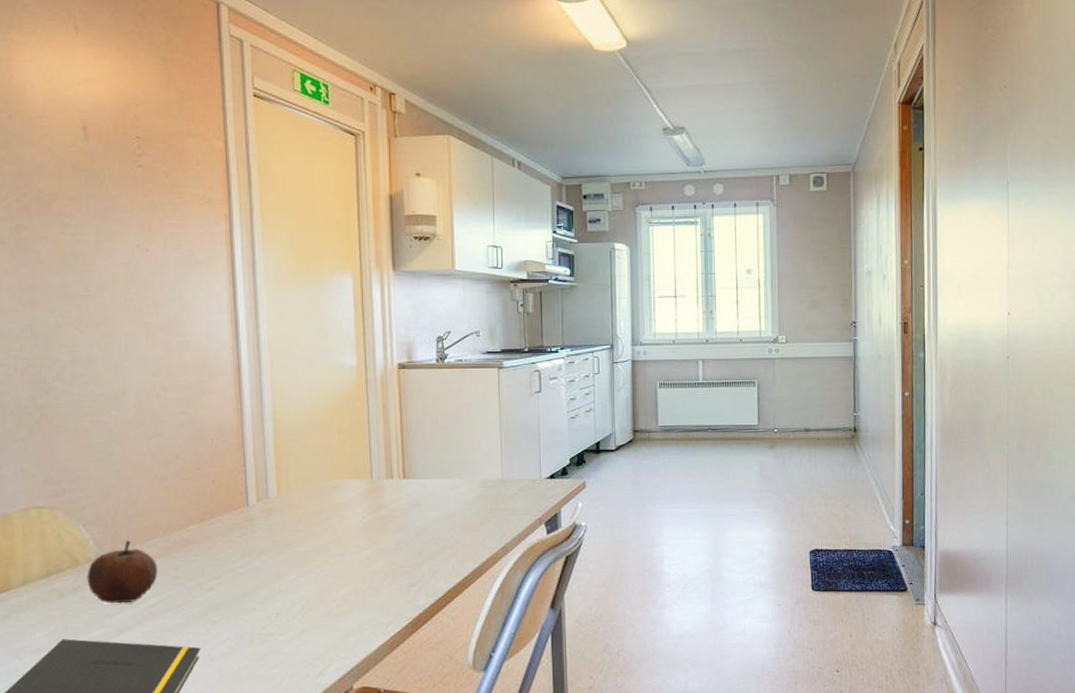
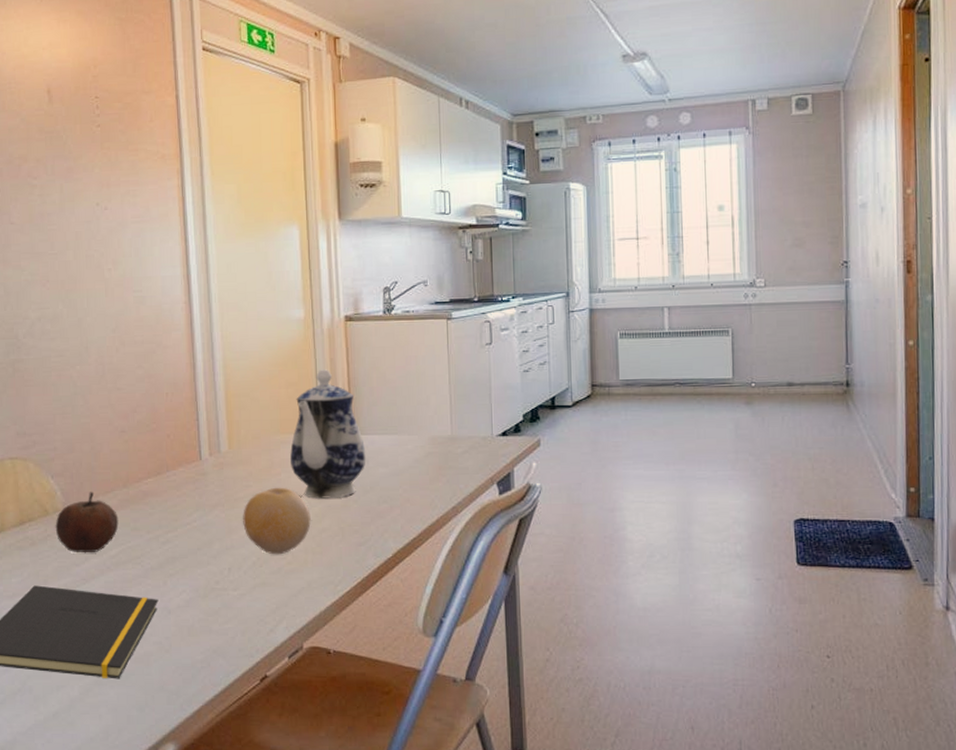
fruit: none [292,531,362,599] -> present [243,487,311,555]
teapot: none [341,415,418,542] -> present [290,369,366,499]

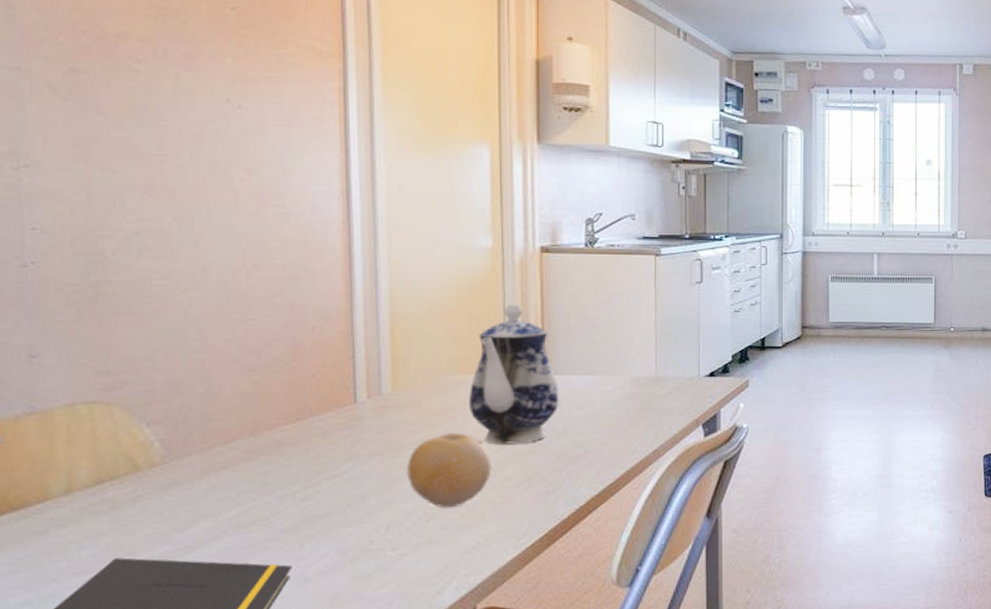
fruit: present [55,491,119,553] -> none [149,441,241,517]

